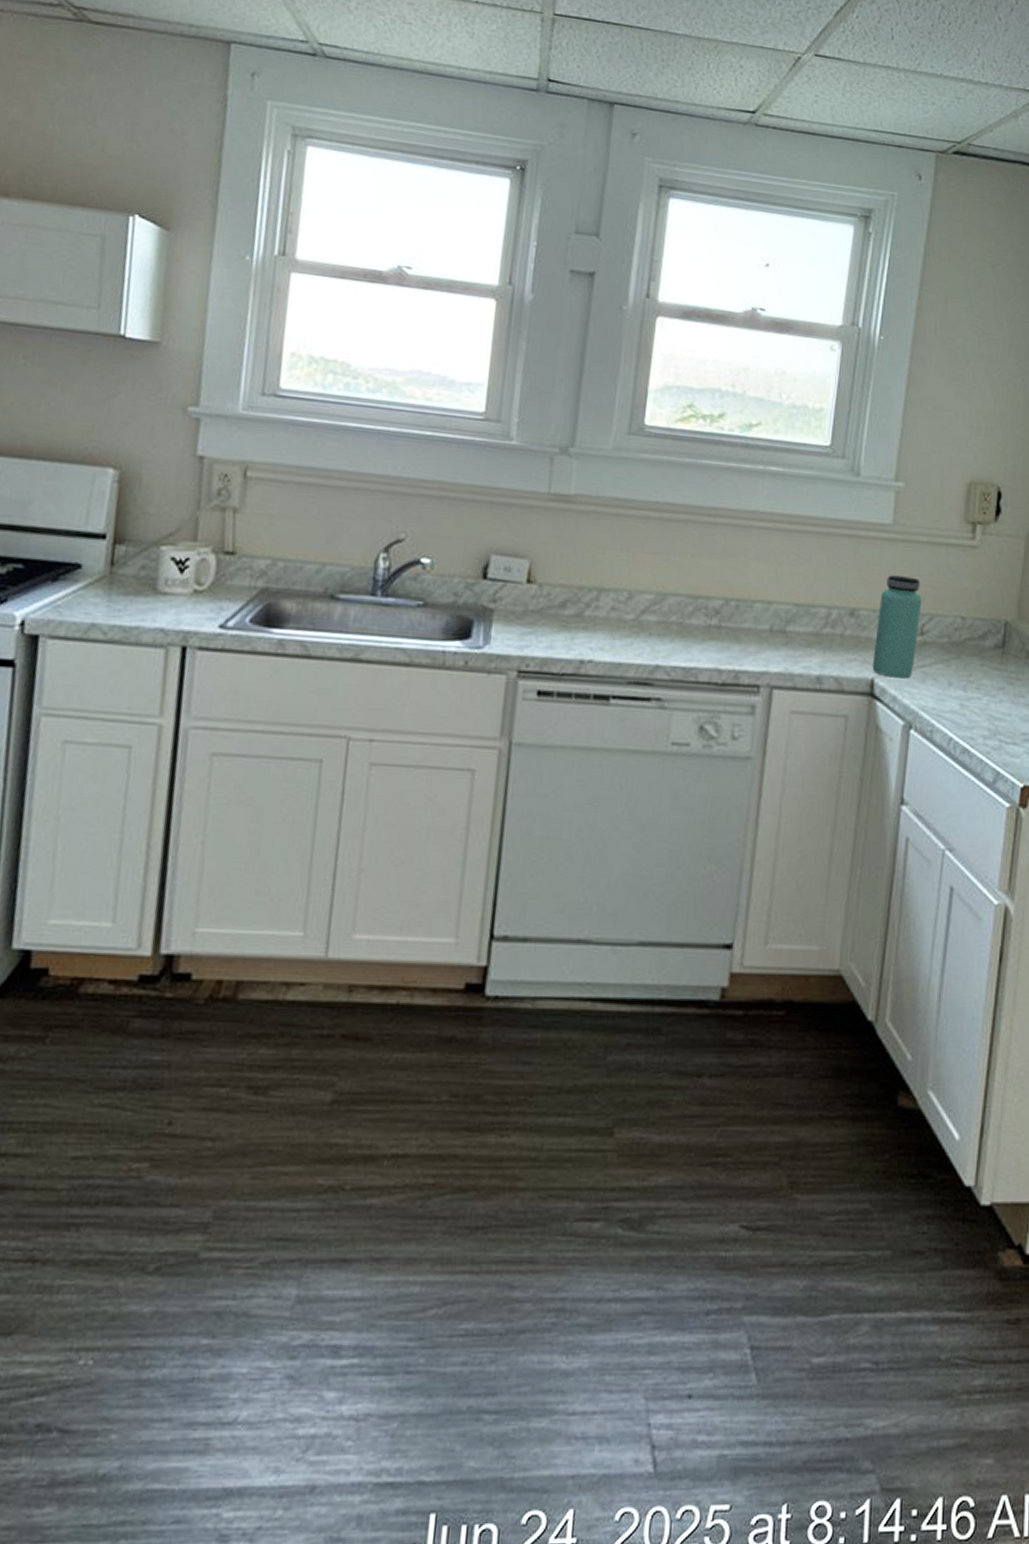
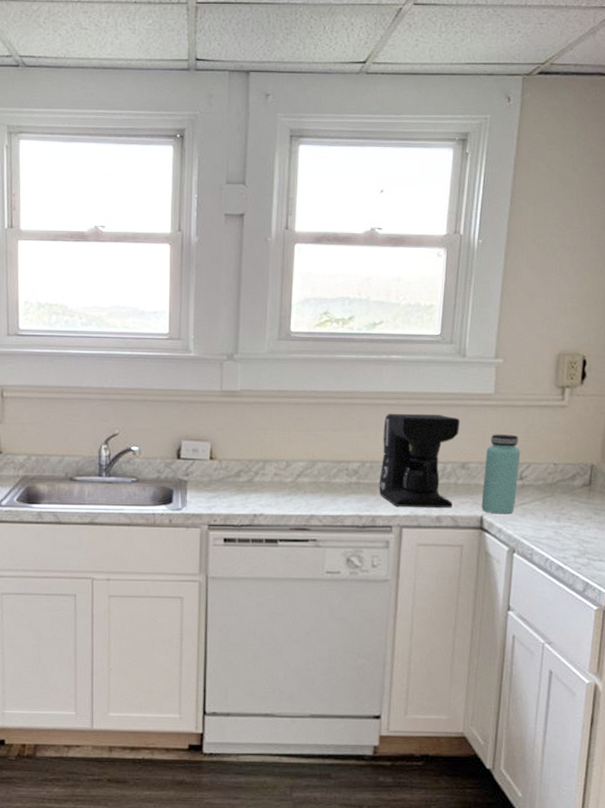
coffee maker: none [745,539,851,666] -> present [379,413,460,508]

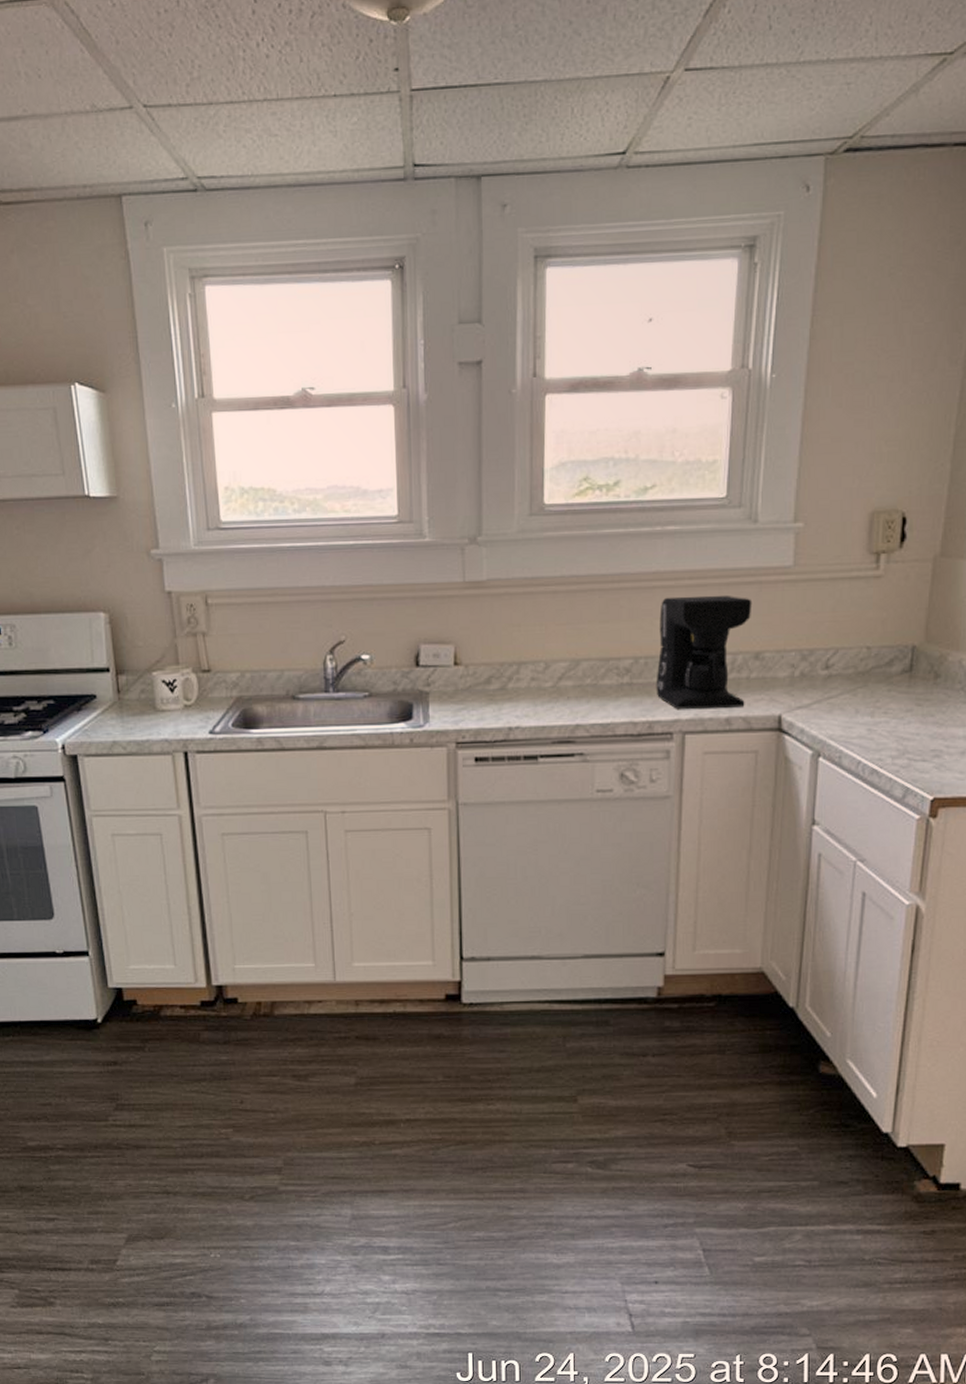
bottle: present [481,434,521,514] -> none [779,615,826,712]

